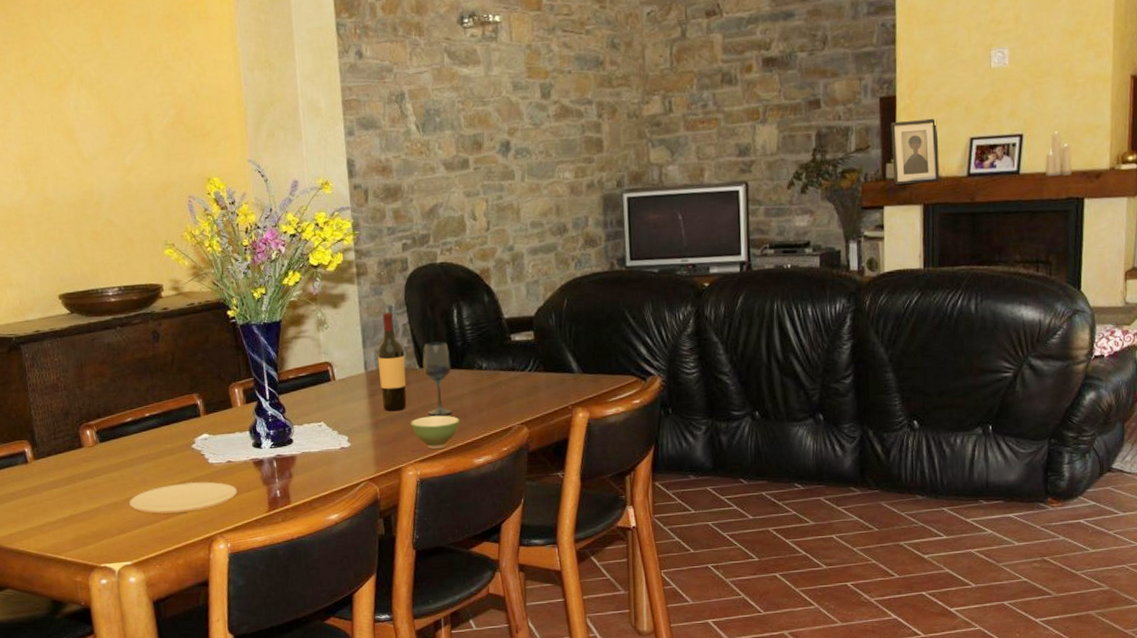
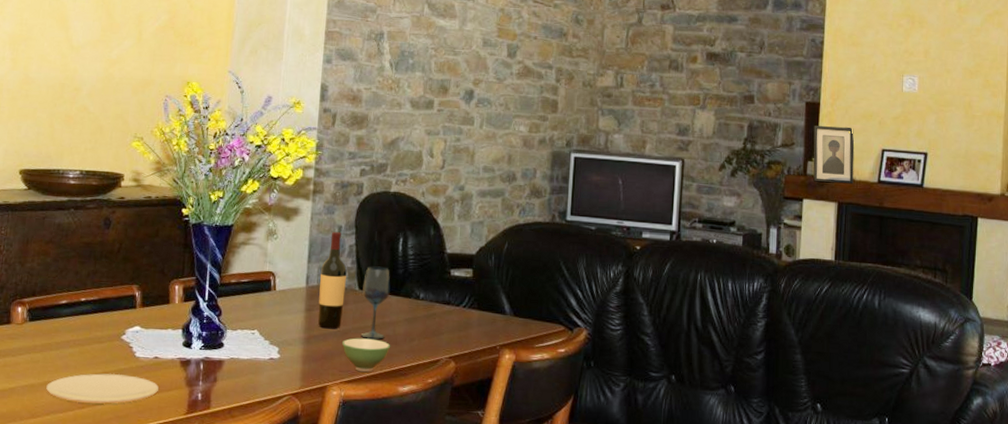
candle: present [1045,131,1072,177] -> none [945,155,968,195]

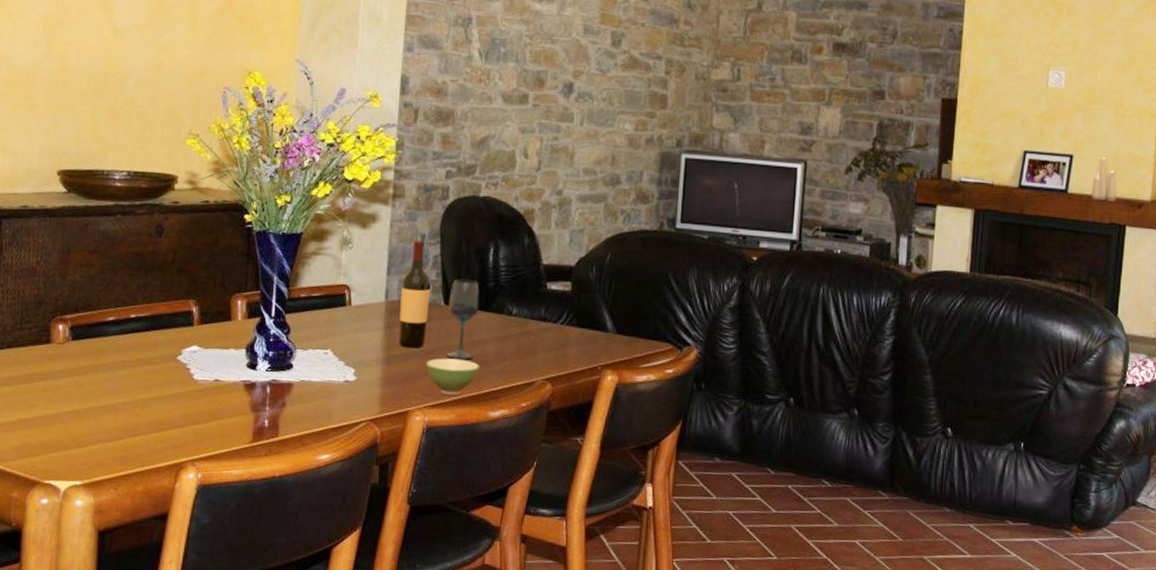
plate: present [46,373,160,404] -> none [92,398,221,432]
picture frame: present [813,126,854,184] -> none [948,124,994,190]
candle: none [945,155,968,195] -> present [1092,157,1117,201]

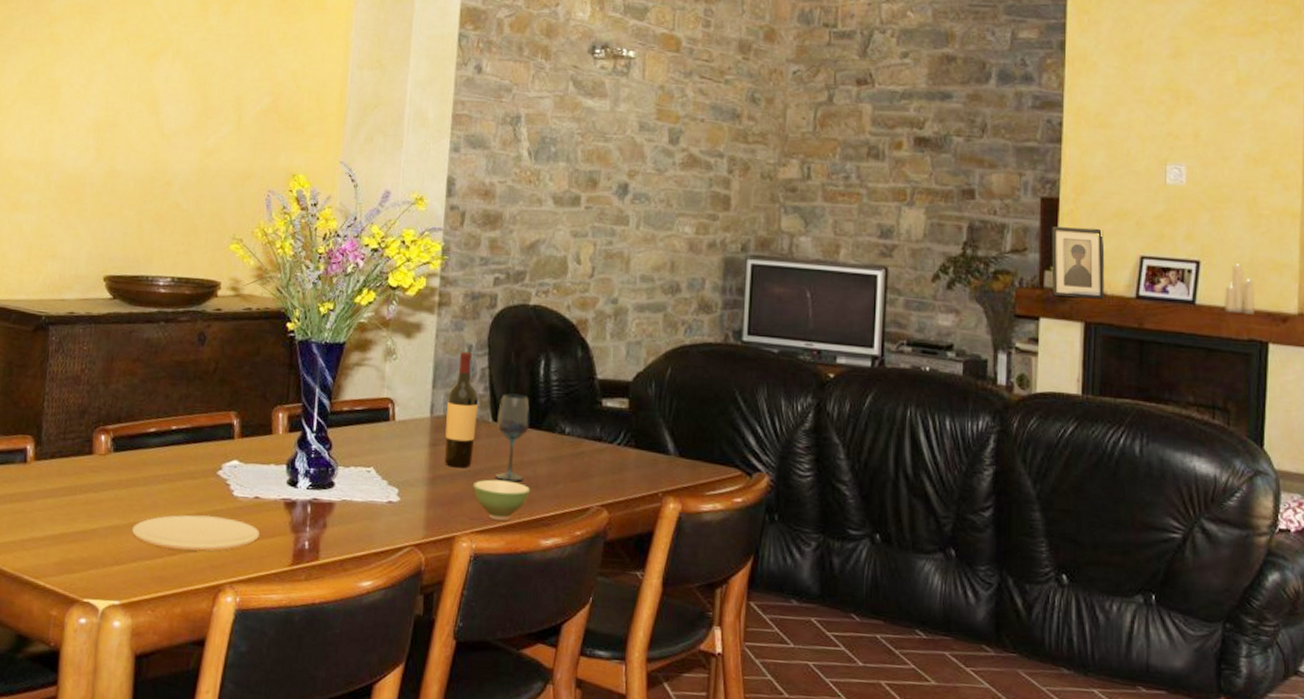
plate: none [92,398,221,432] -> present [132,514,261,551]
picture frame: none [948,124,994,190] -> present [1051,226,1105,300]

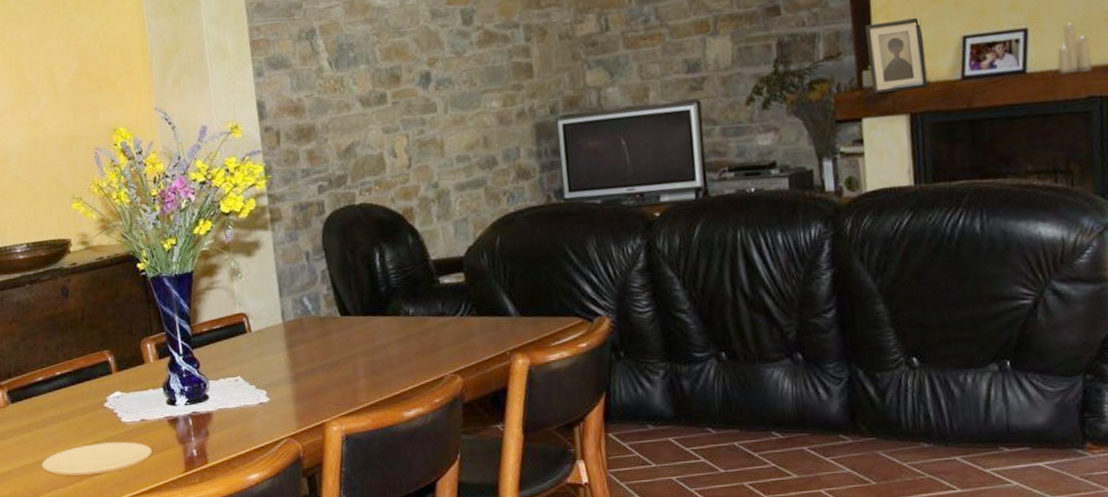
wine bottle: present [444,351,478,468] -> none [295,258,329,363]
bowl: present [472,479,531,522] -> none [332,365,387,403]
wineglass: present [495,393,531,482] -> none [343,287,378,367]

